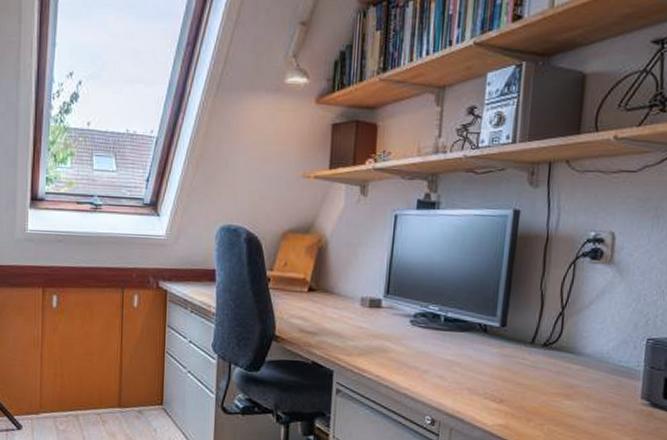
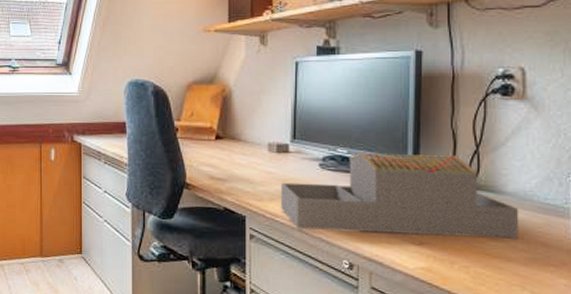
architectural model: none [368,310,595,399] -> present [280,152,519,239]

